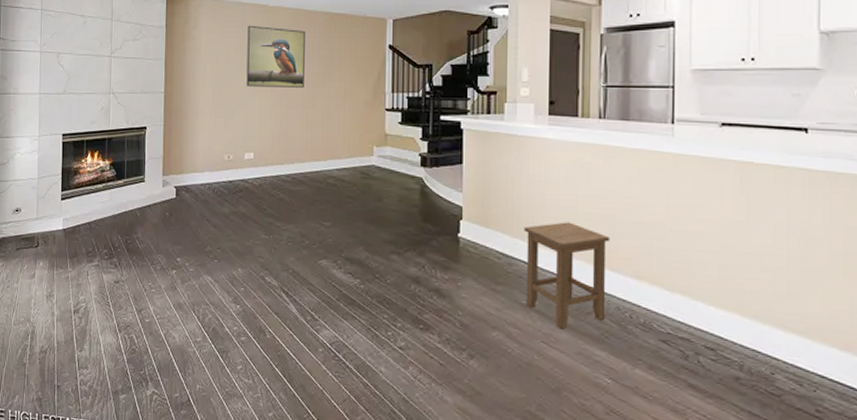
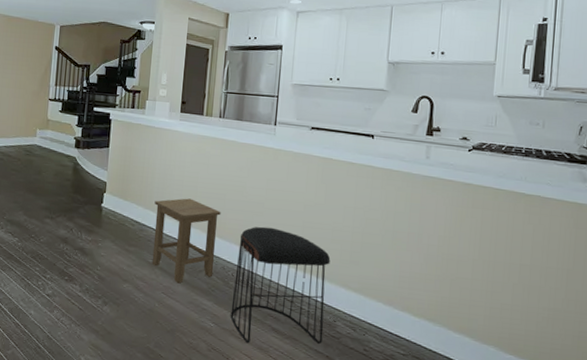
stool: none [632,253,761,404] -> present [230,226,331,344]

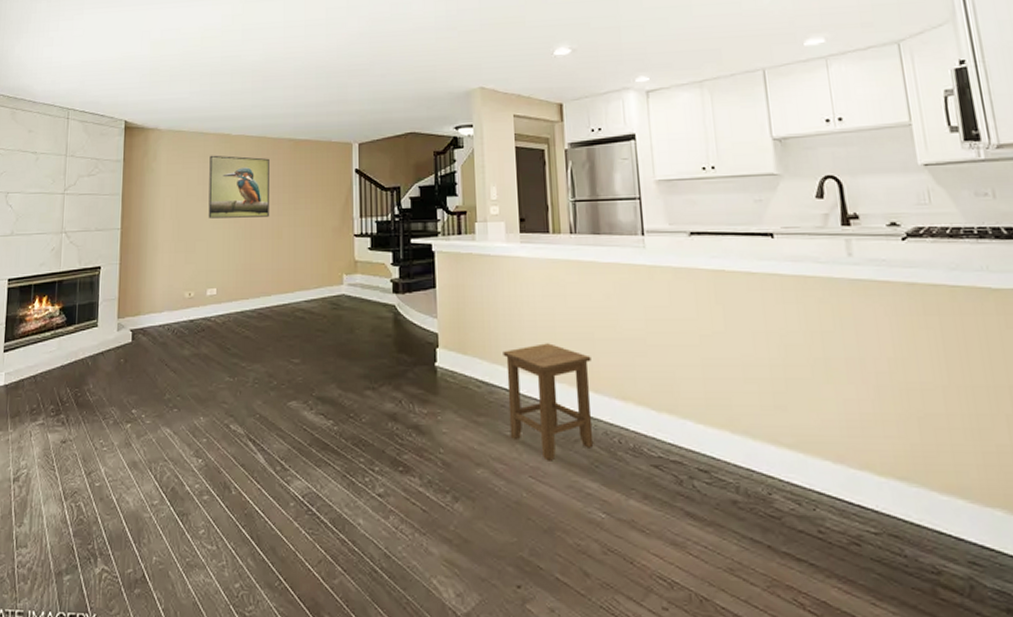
stool: present [230,226,331,344] -> none [621,371,759,538]

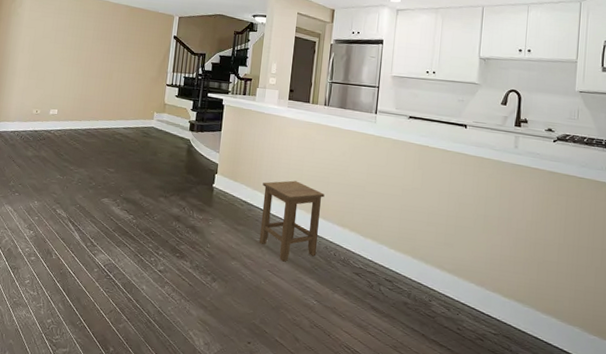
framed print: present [208,155,269,219] -> none [57,9,110,62]

